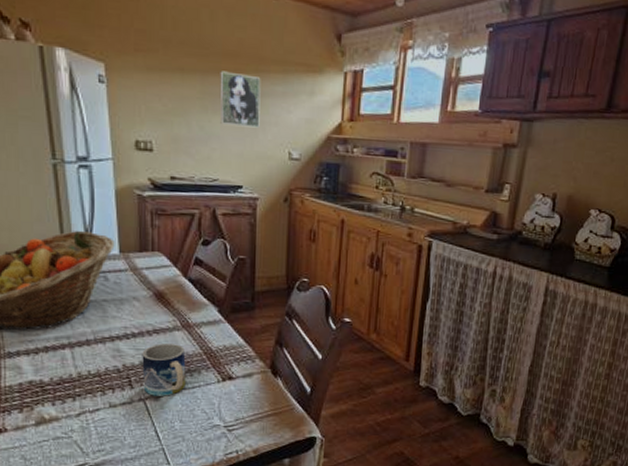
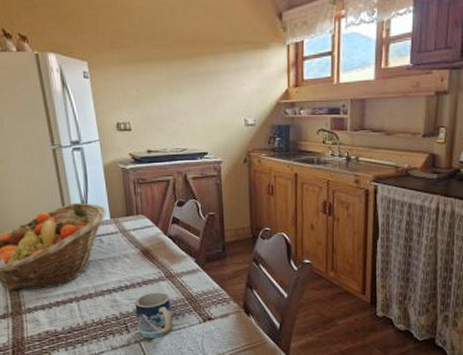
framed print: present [219,71,261,128] -> none [181,56,218,102]

